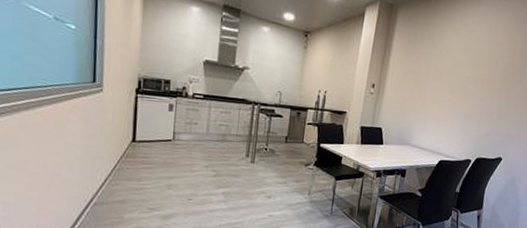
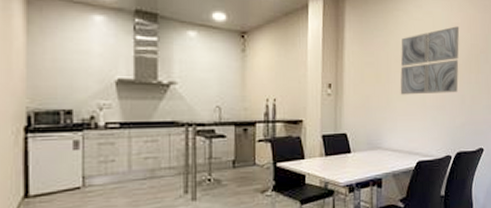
wall art: none [434,45,500,106] -> present [400,26,460,95]

